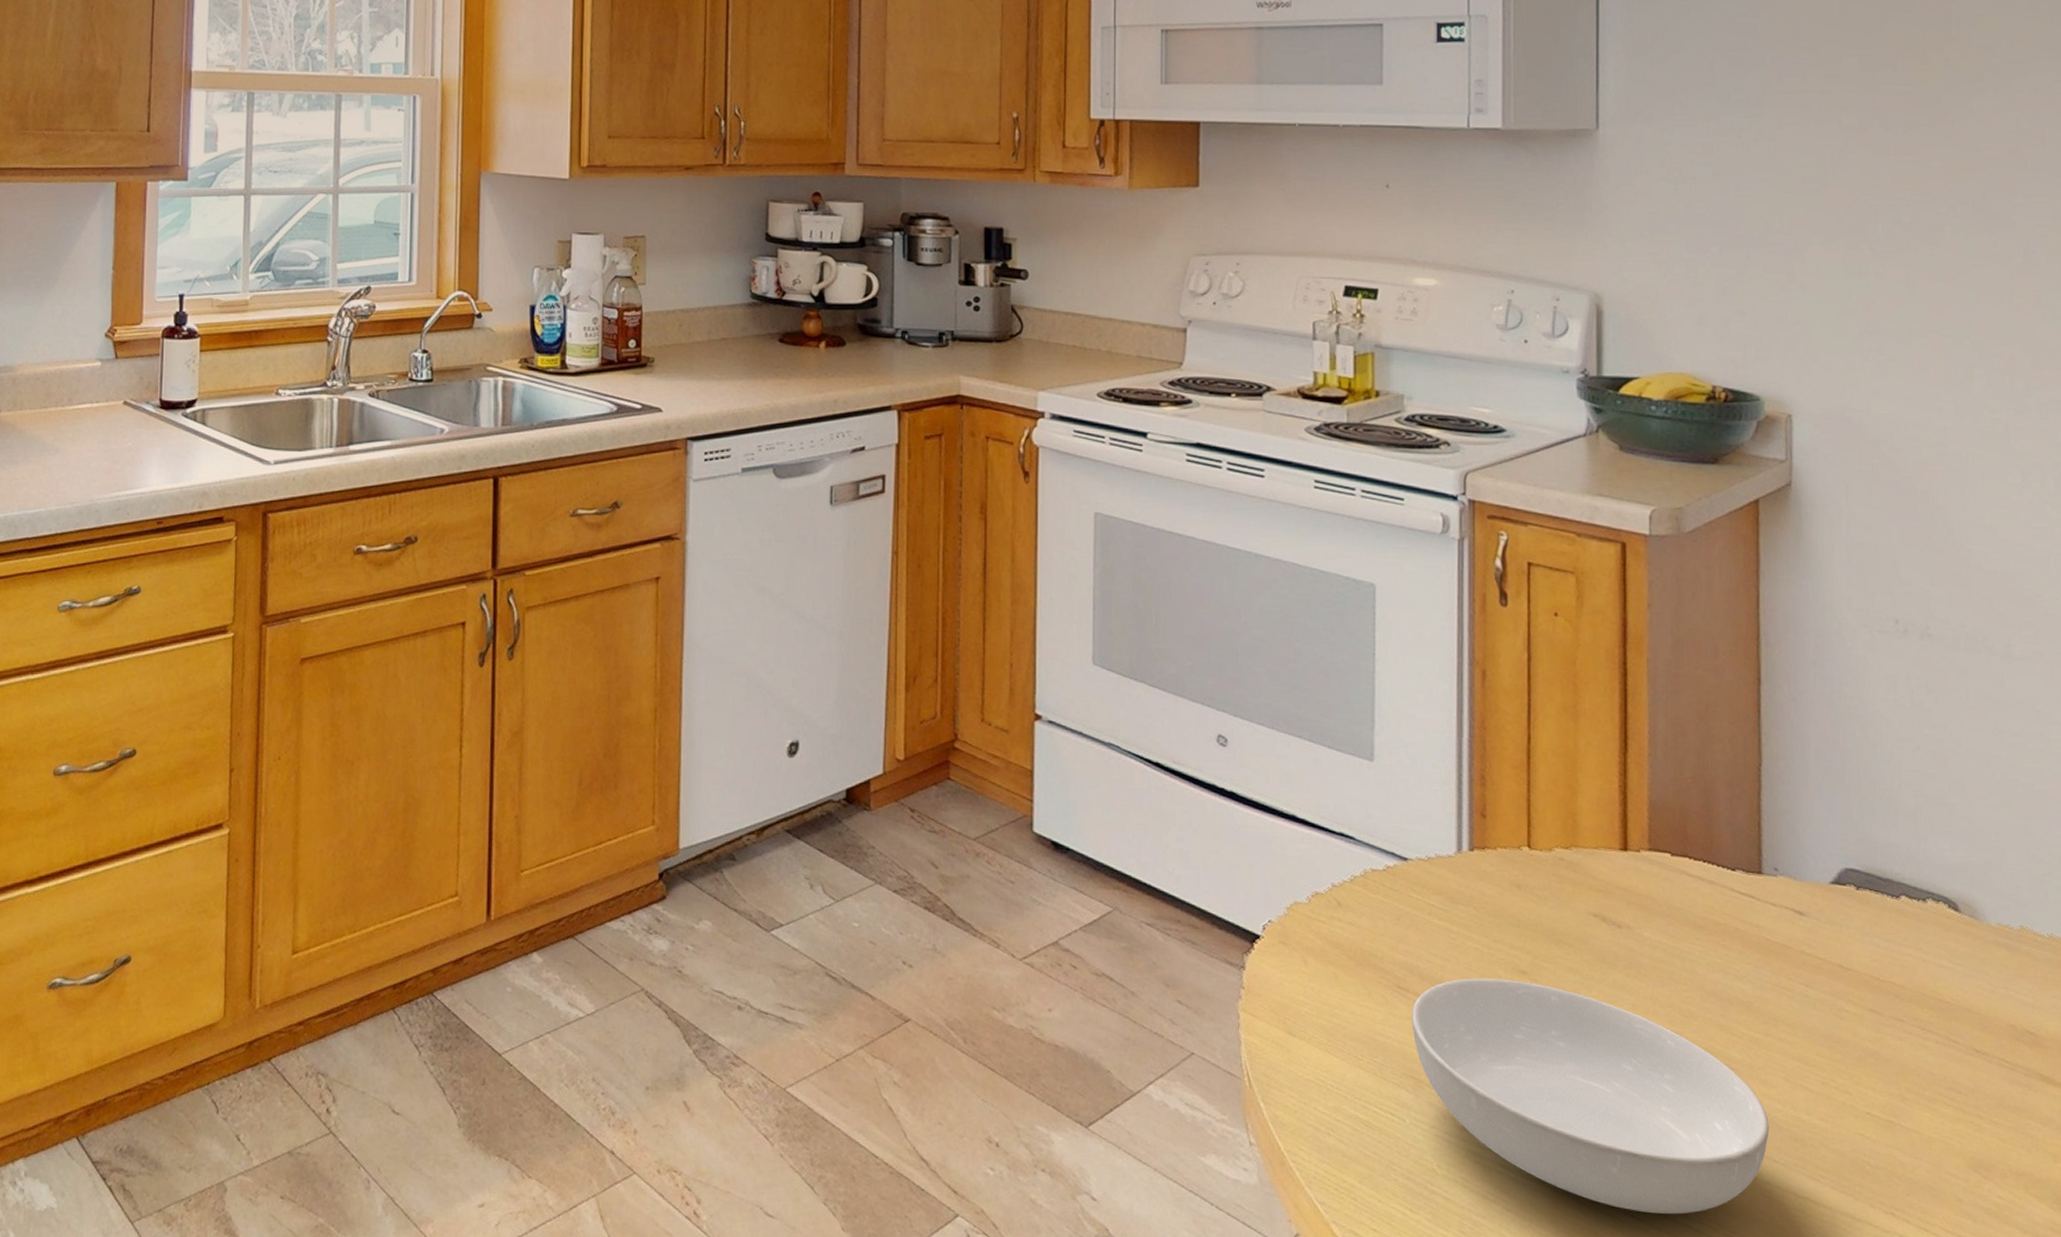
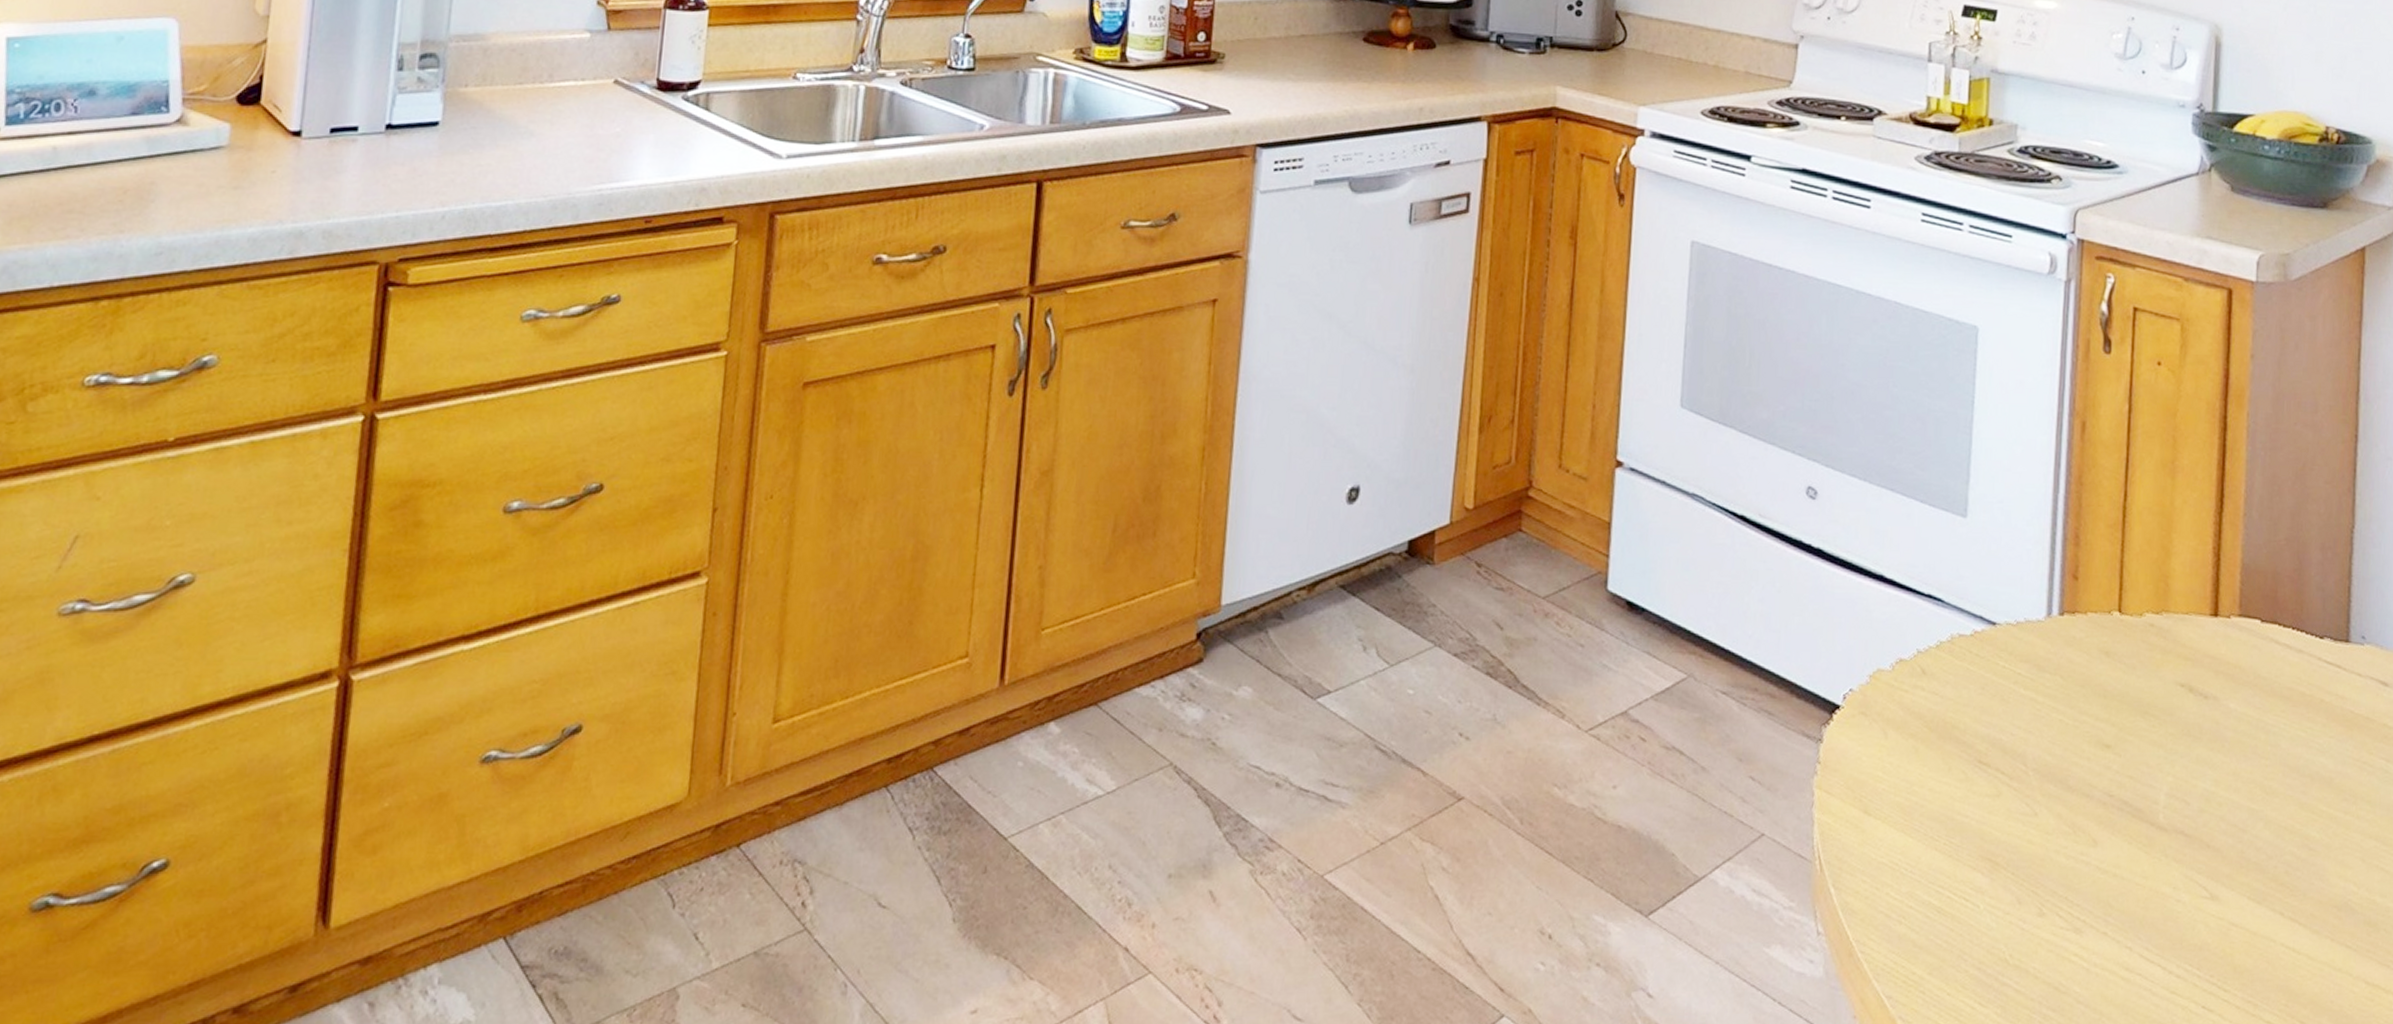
serving bowl: present [1411,978,1769,1215] -> none [1990,752,2344,1005]

